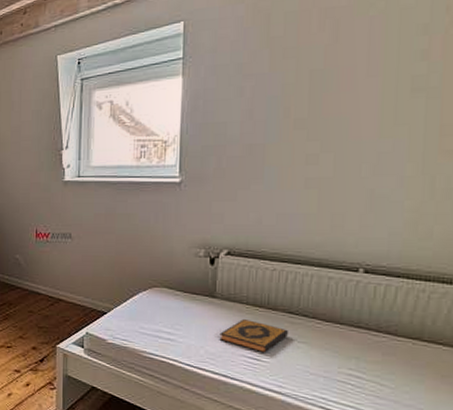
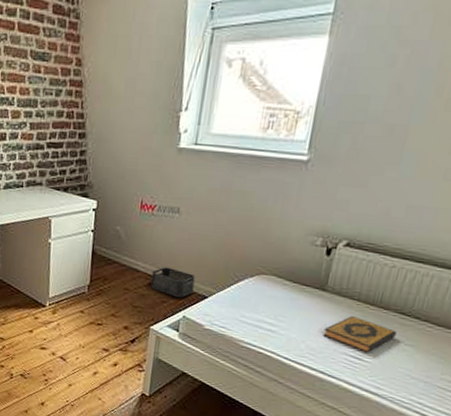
storage bin: none [52,288,93,316] -> present [150,267,195,298]

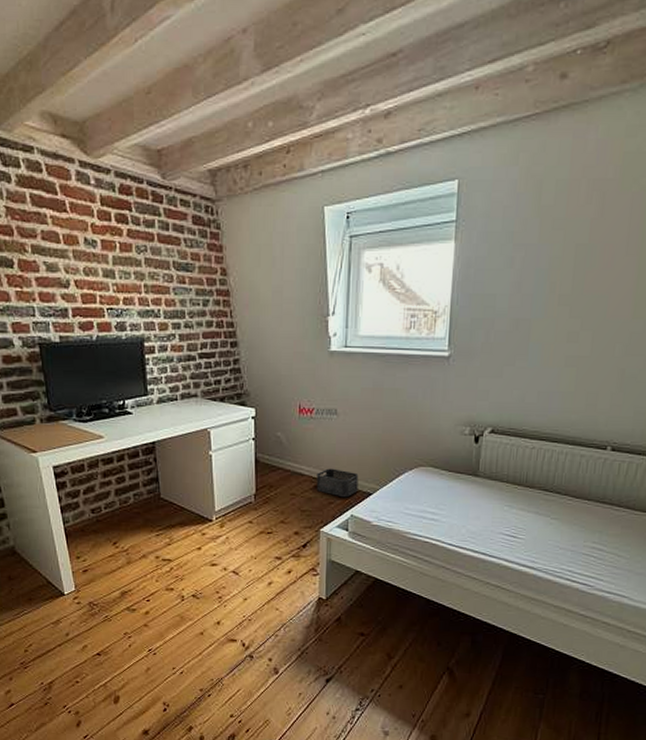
hardback book: present [323,315,398,354] -> none [480,496,544,530]

